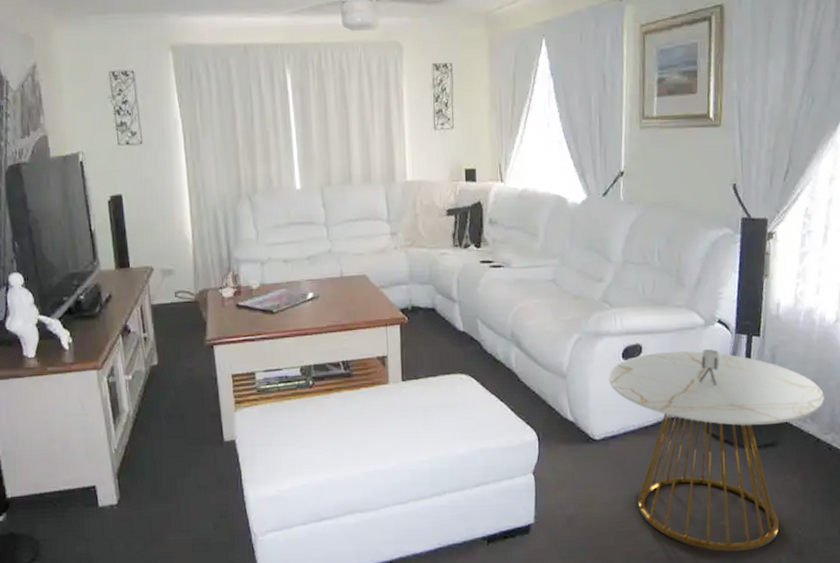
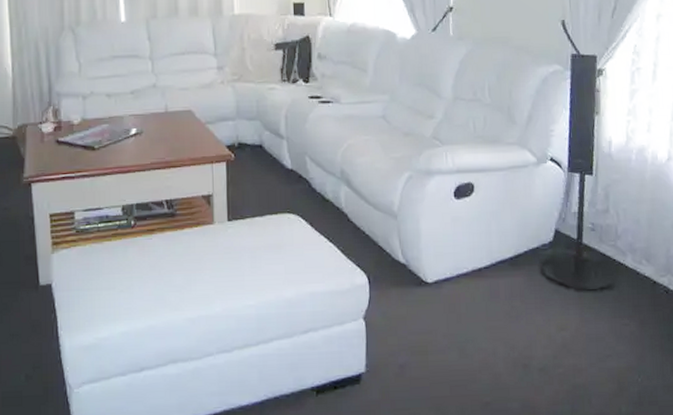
side table: present [608,349,824,552] -> none [440,188,659,402]

